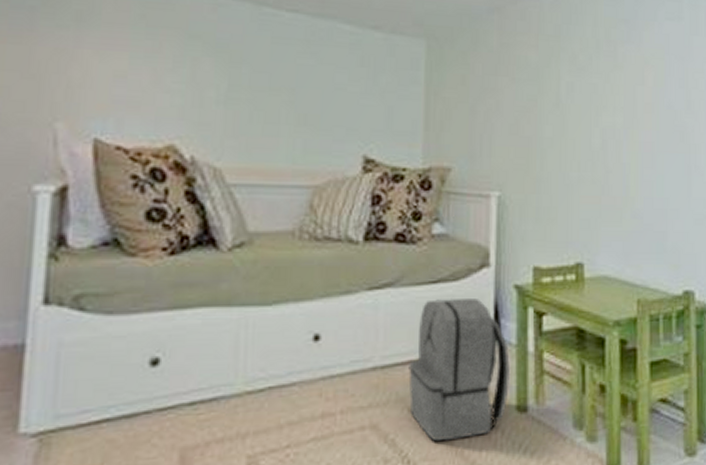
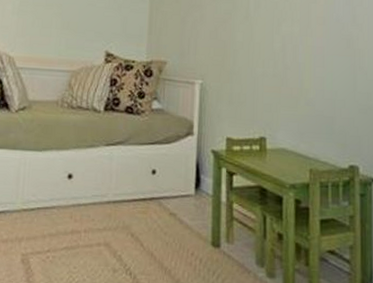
backpack: present [408,297,511,442] -> none [132,156,208,262]

